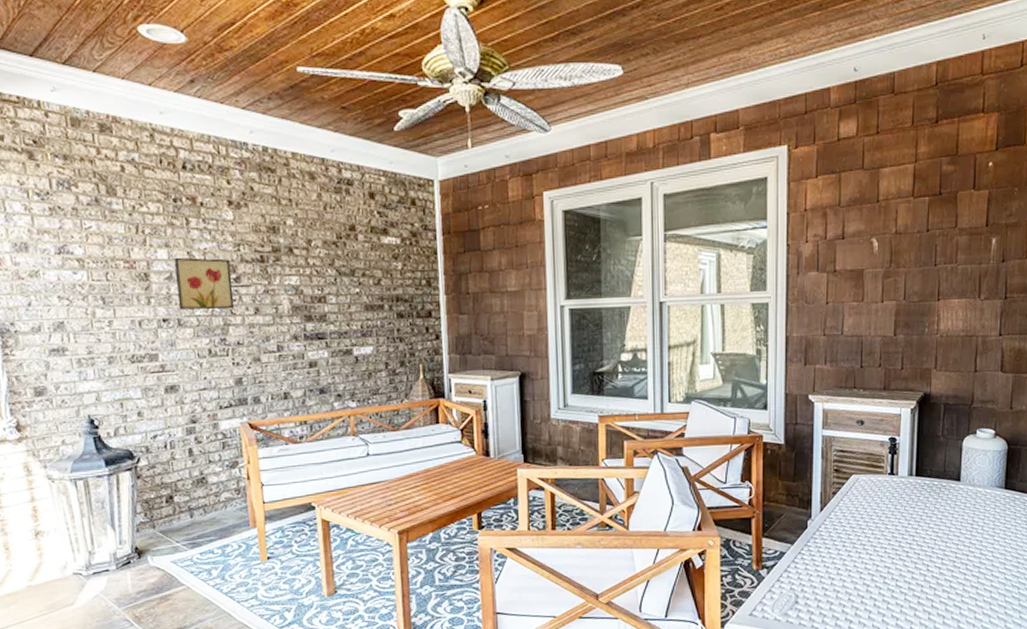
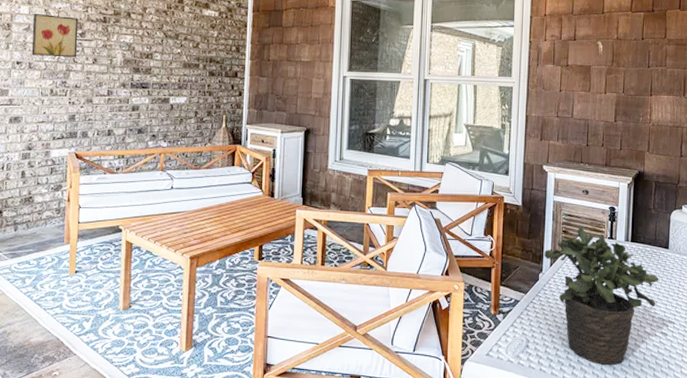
potted plant: none [813,463,949,617] -> present [544,227,659,366]

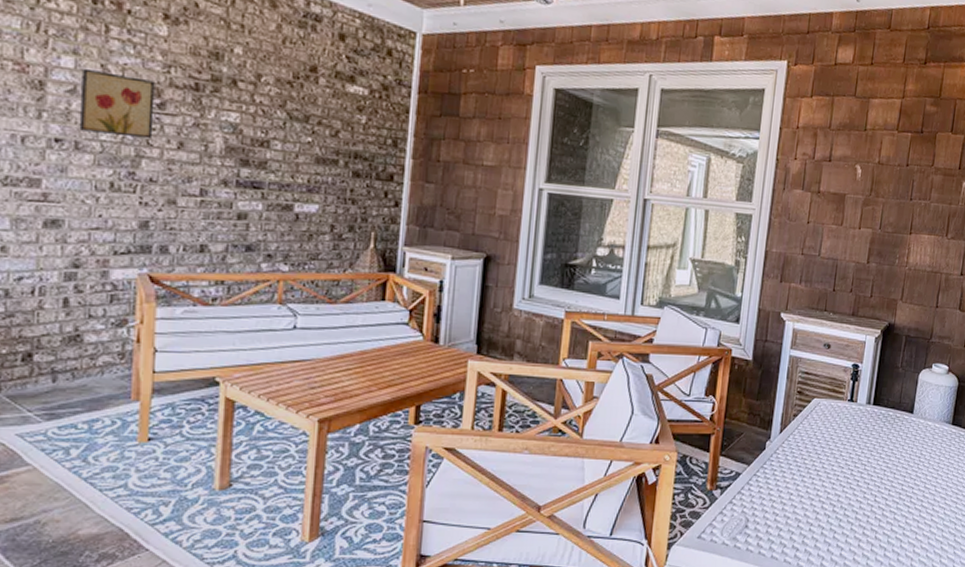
potted plant: present [544,227,659,366] -> none [774,387,900,546]

